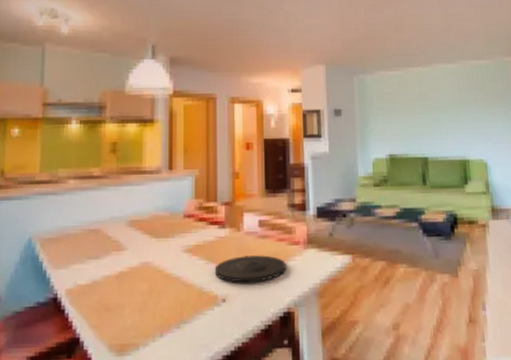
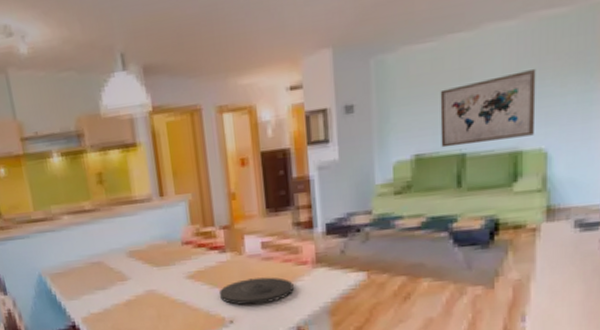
wall art: none [406,99,477,151] -> present [440,68,536,148]

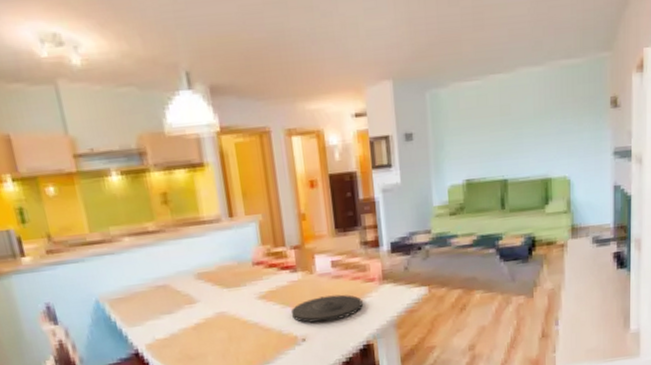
wall art: present [440,68,536,148] -> none [485,108,561,174]

